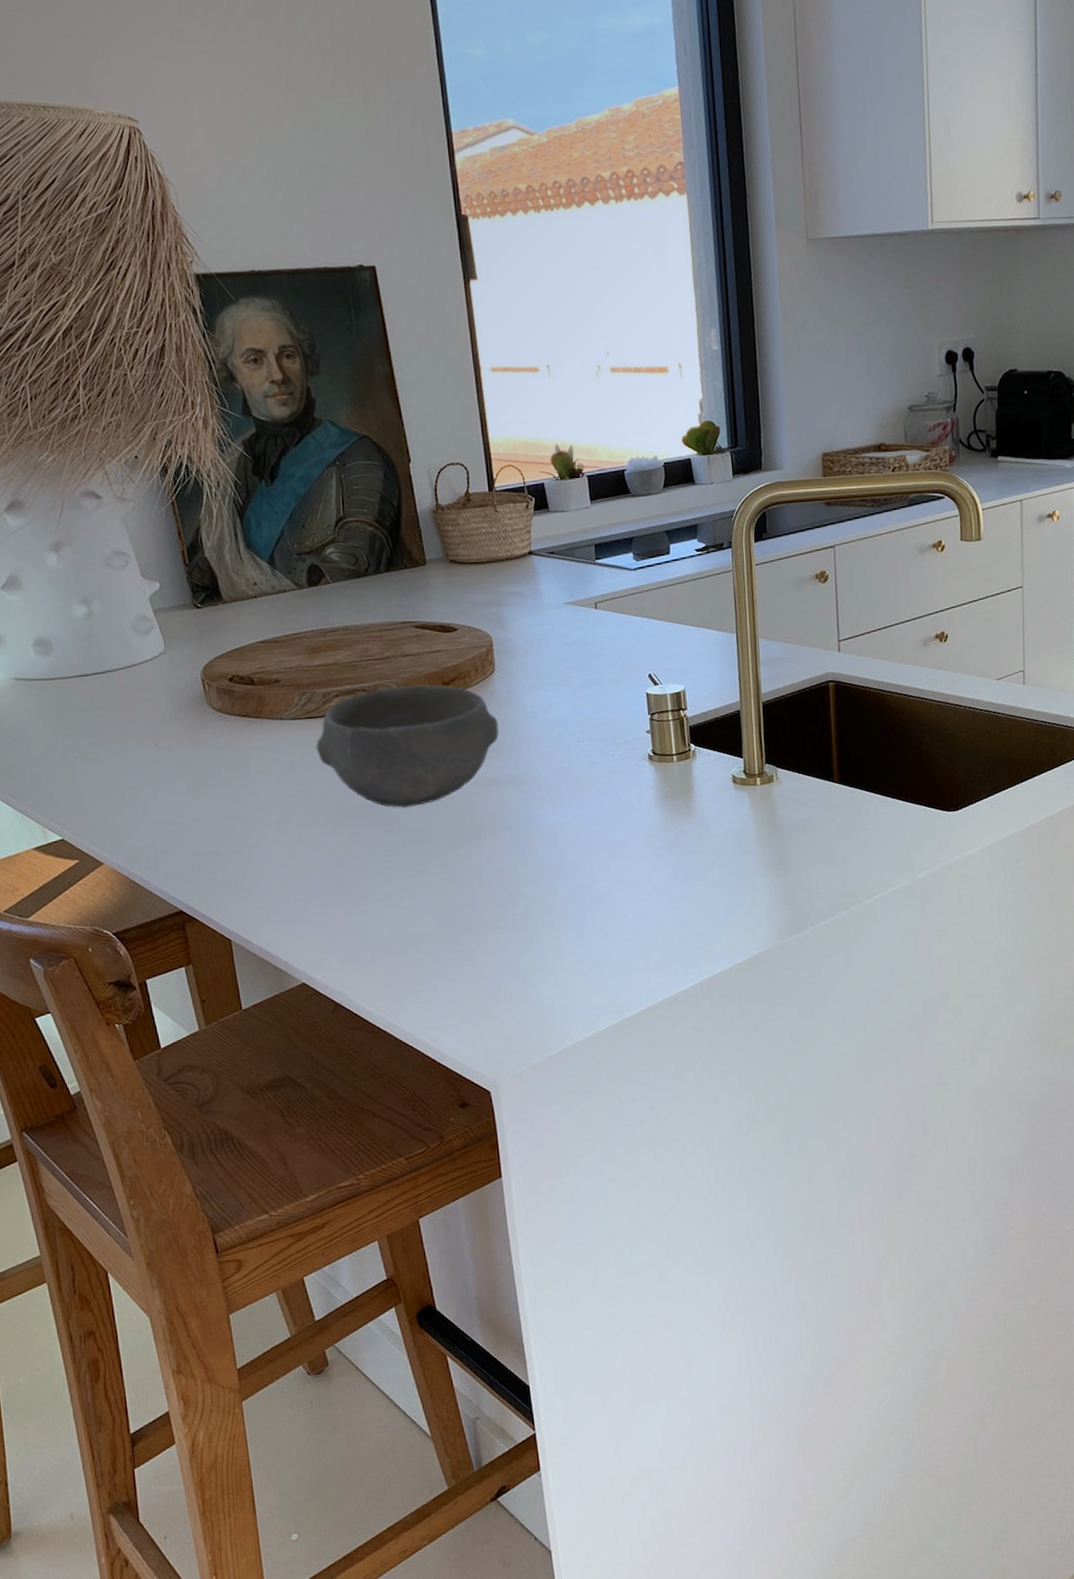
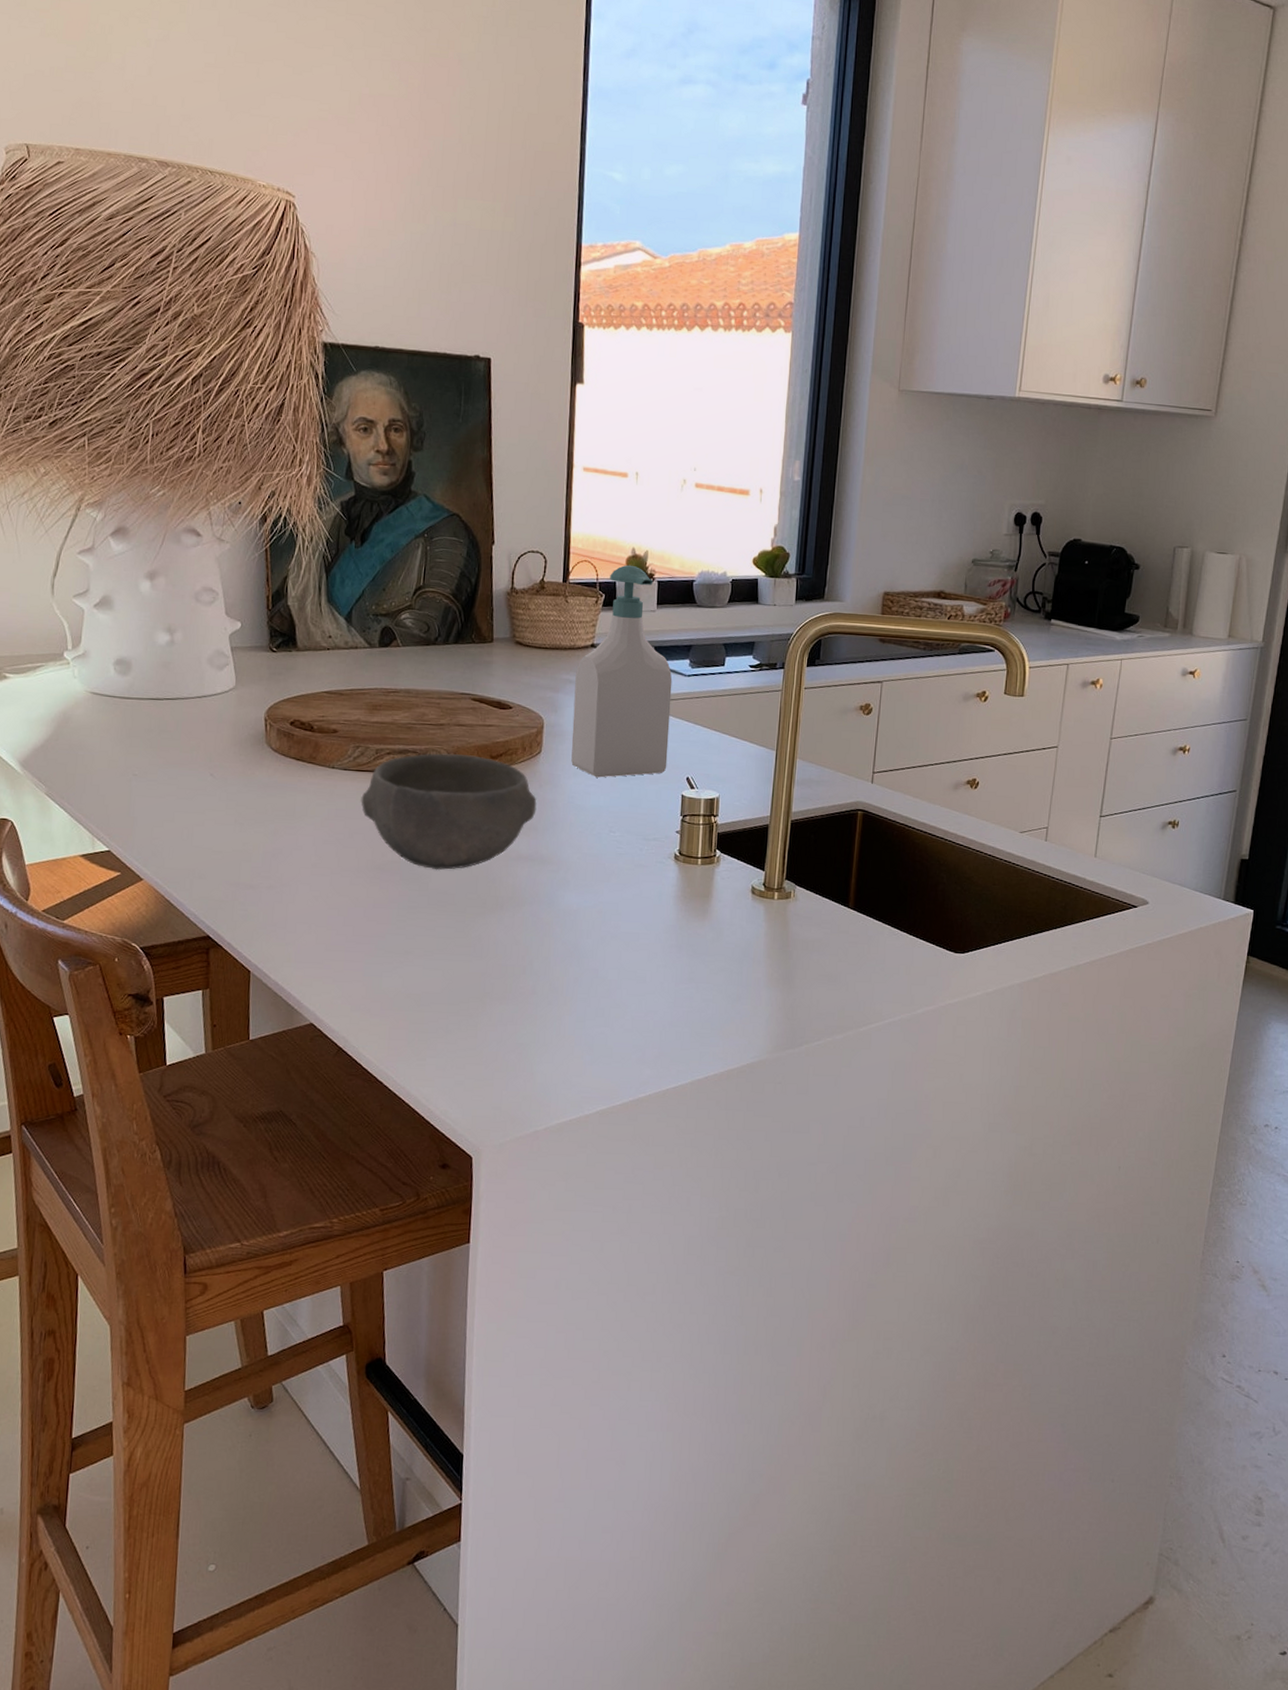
soap bottle: none [517,463,627,689] -> present [571,565,673,778]

